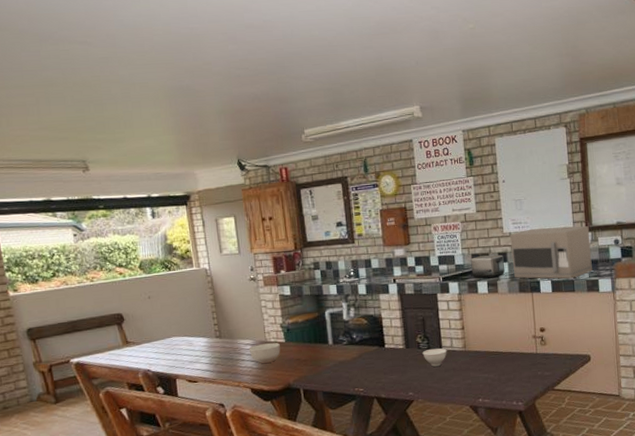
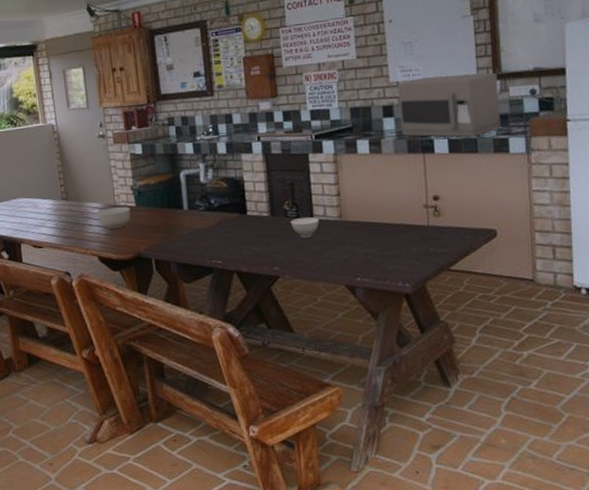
toaster: present [470,255,505,278] -> none [349,108,390,136]

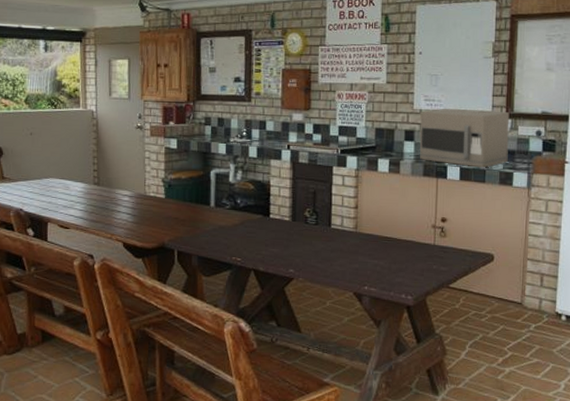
bowl: present [96,206,131,230] -> none [126,196,159,219]
bowl: present [290,217,320,238] -> none [309,225,336,245]

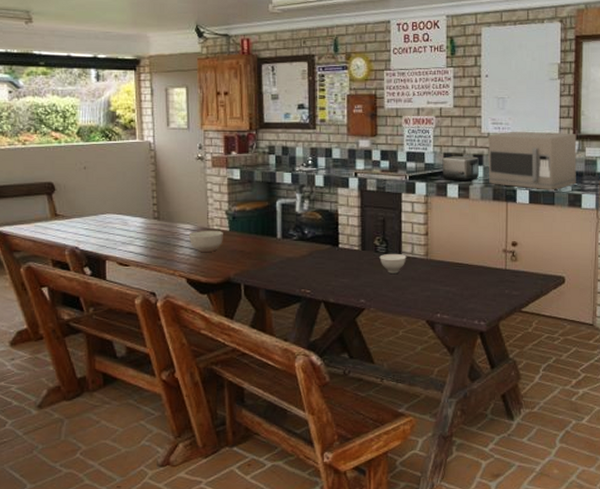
bowl: none [126,196,159,219] -> present [188,230,223,253]
bowl: none [309,225,336,245] -> present [379,253,407,273]
toaster: none [373,130,410,157] -> present [442,155,479,182]

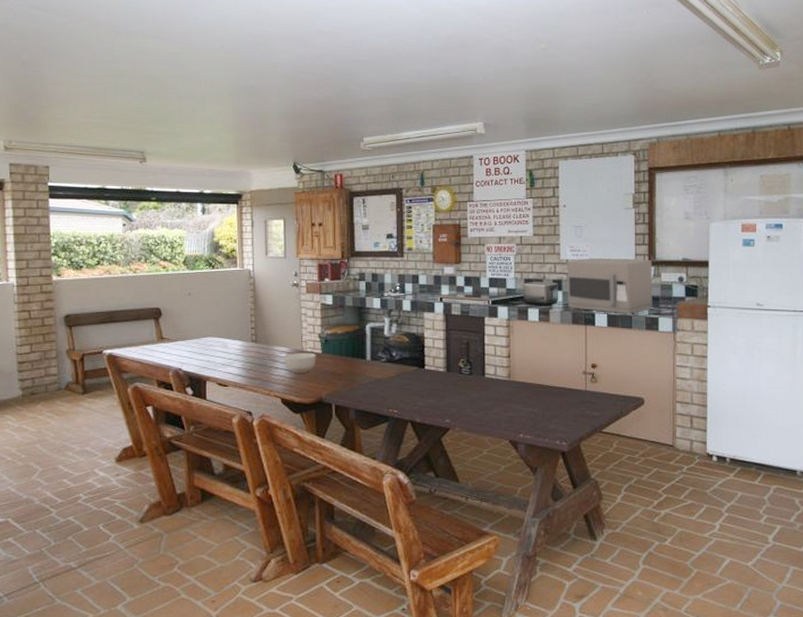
bowl: present [379,253,407,273] -> none [464,375,490,394]

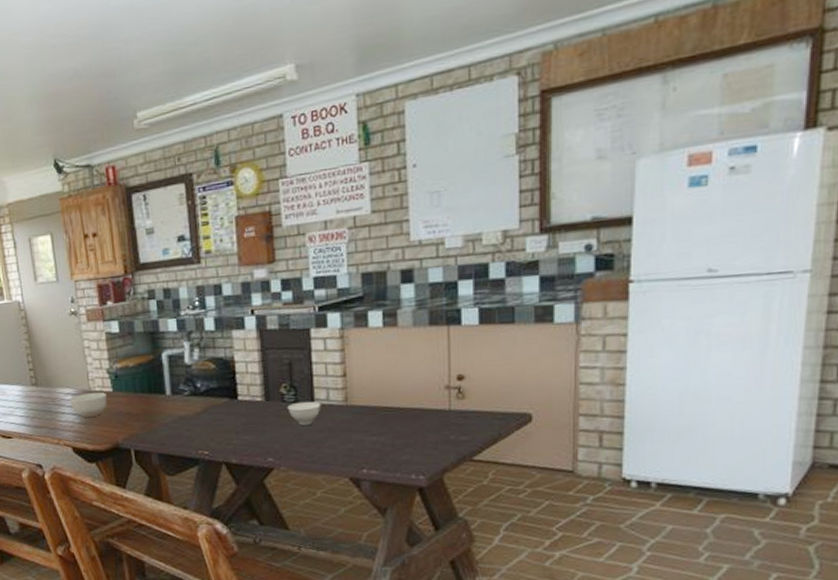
bowl: none [464,375,490,394] -> present [287,401,321,426]
toaster: present [523,281,558,306] -> none [360,272,409,307]
microwave: present [567,257,653,314] -> none [420,226,546,306]

